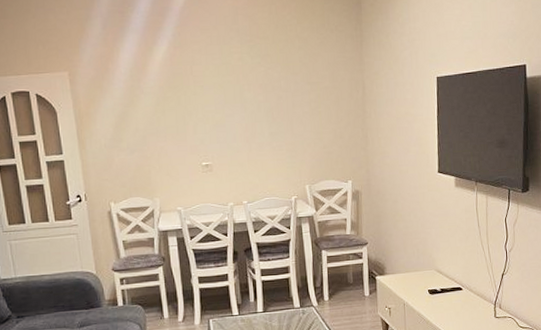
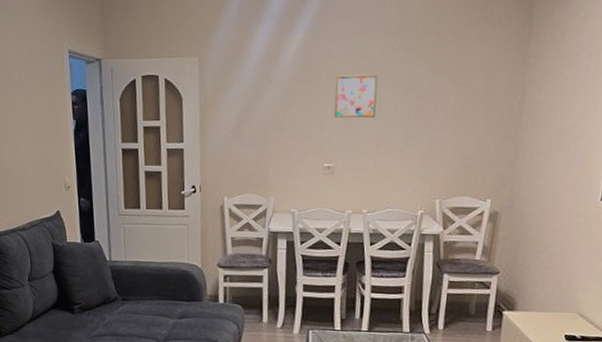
wall art: none [202,79,242,120] -> present [334,74,378,118]

